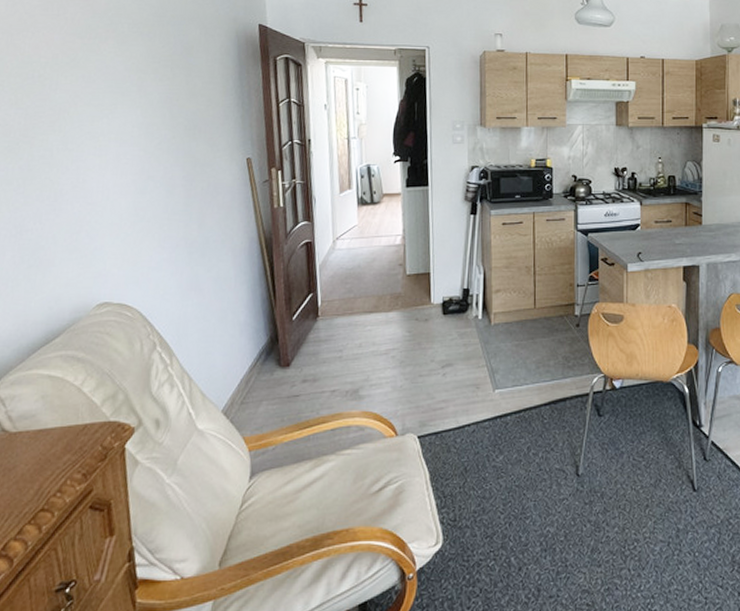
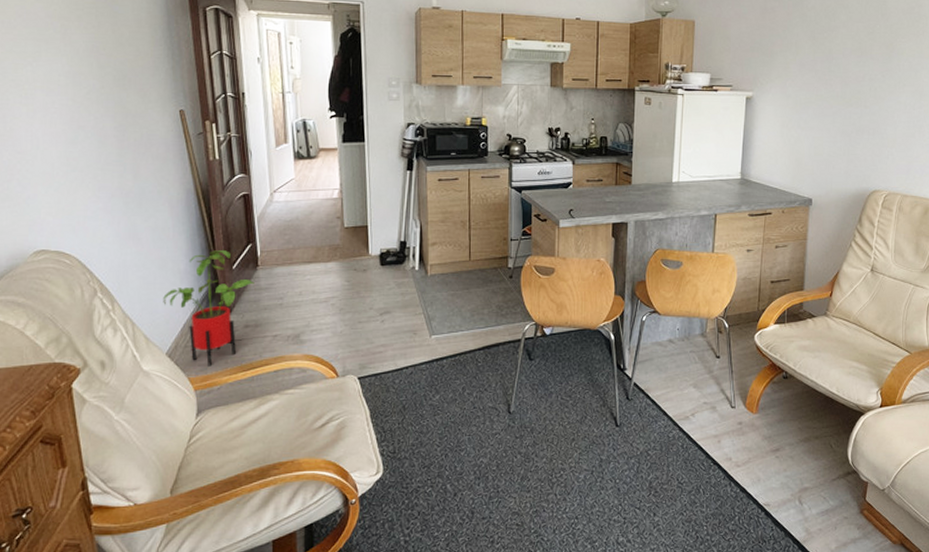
house plant: none [221,301,314,425] -> present [163,250,255,366]

